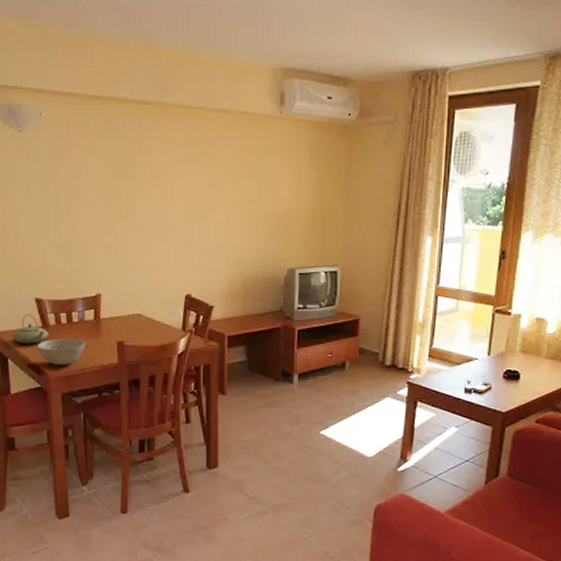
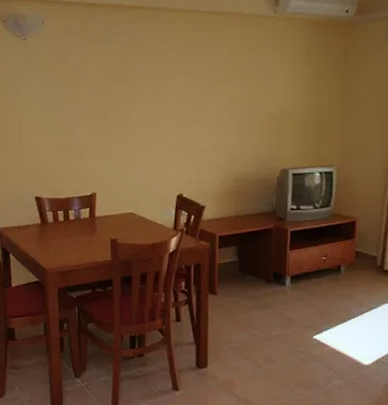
teapot: present [12,313,49,344] -> none [13,211,47,240]
bowl: present [37,338,86,366] -> none [36,235,81,262]

